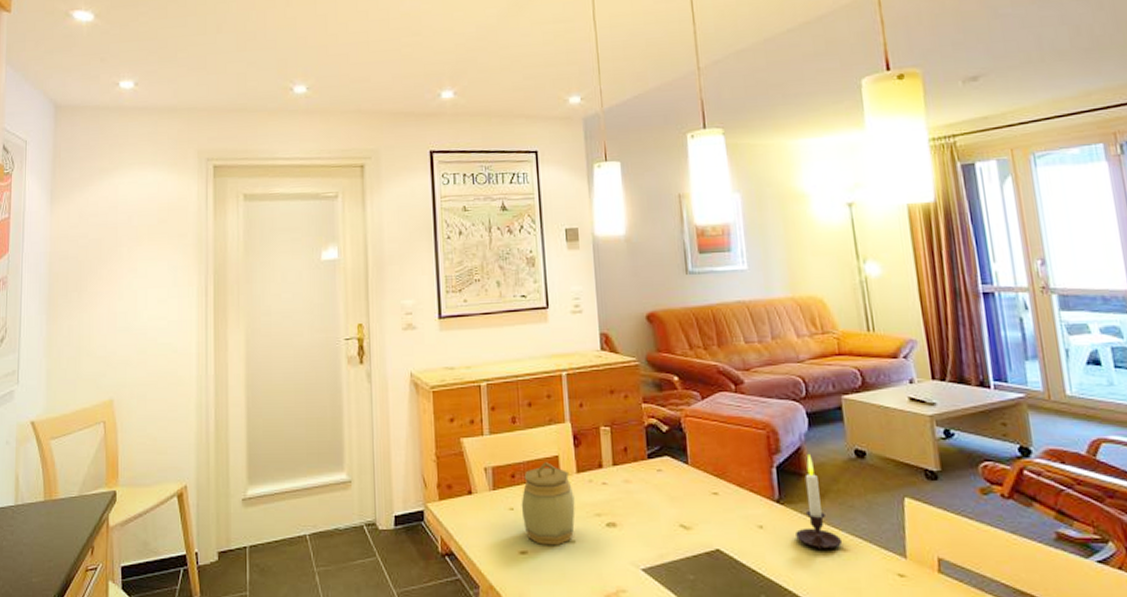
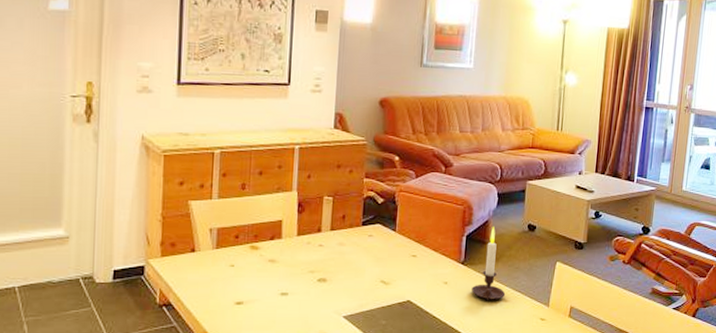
jar: present [521,462,575,544] -> none [241,225,292,296]

